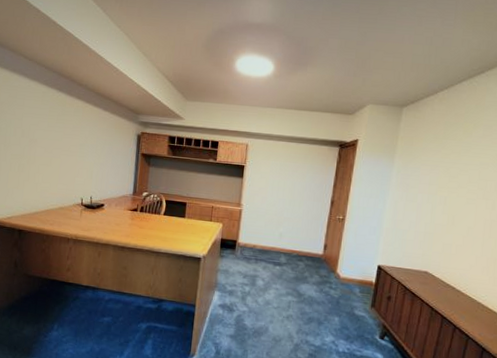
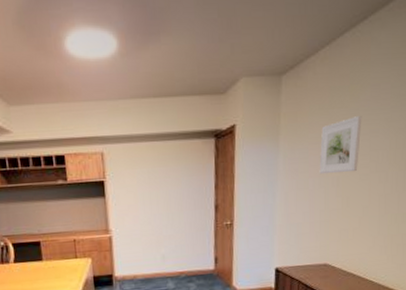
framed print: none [428,148,474,195] -> present [319,115,362,175]

